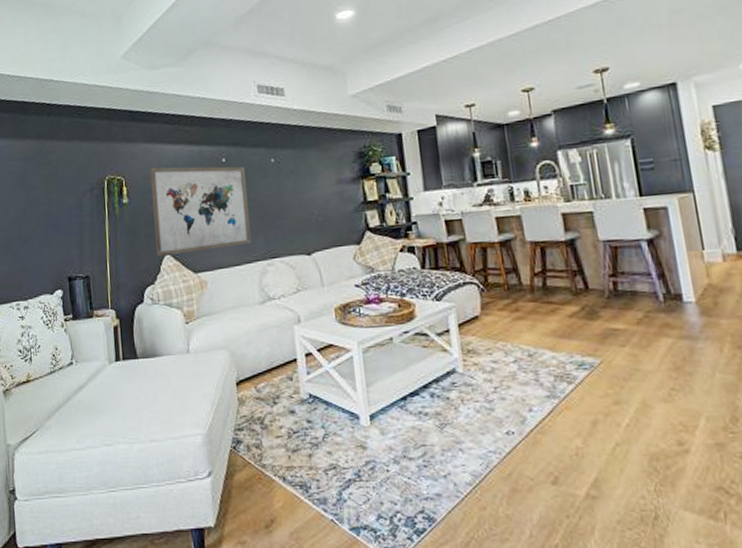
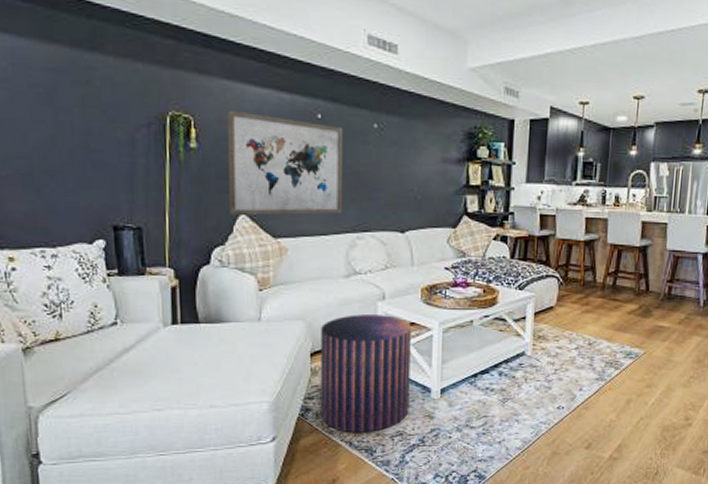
pouf: none [243,338,340,466] -> present [320,315,411,433]

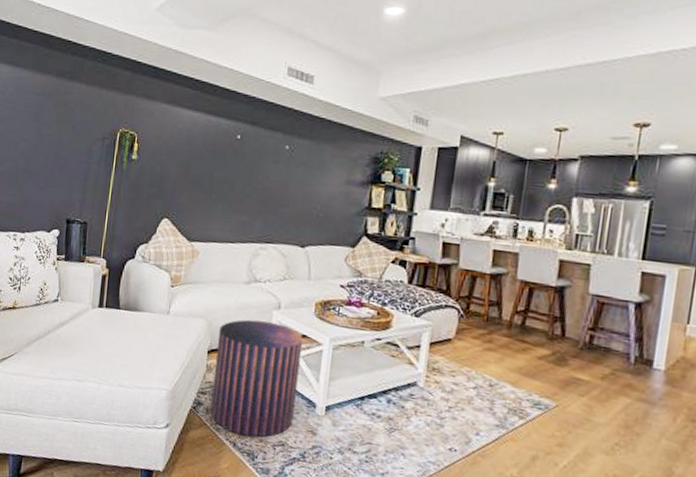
wall art: present [227,110,344,215] -> none [156,129,259,225]

